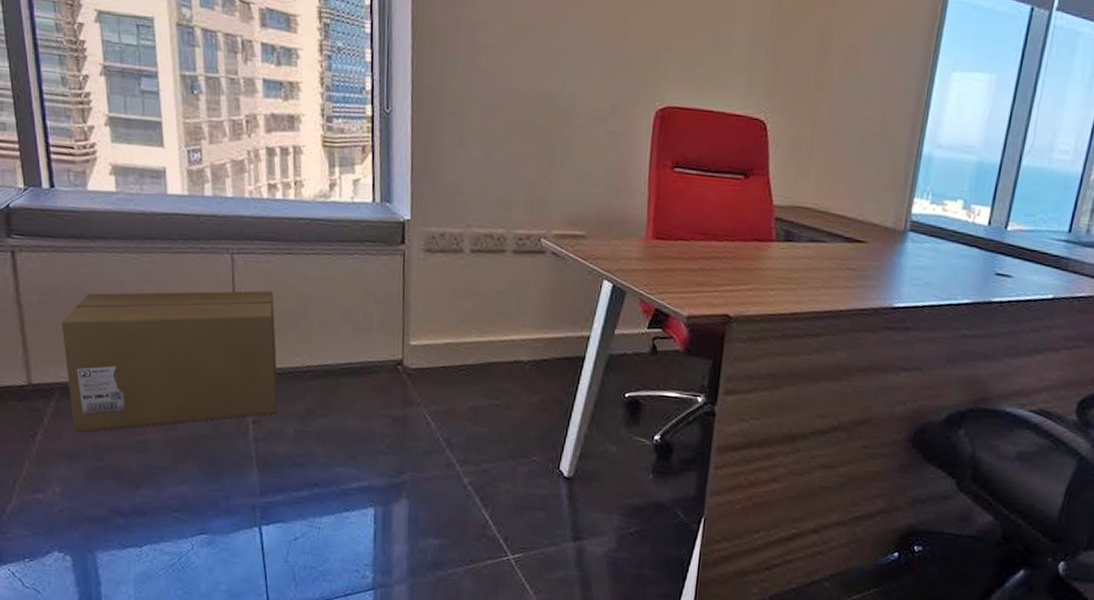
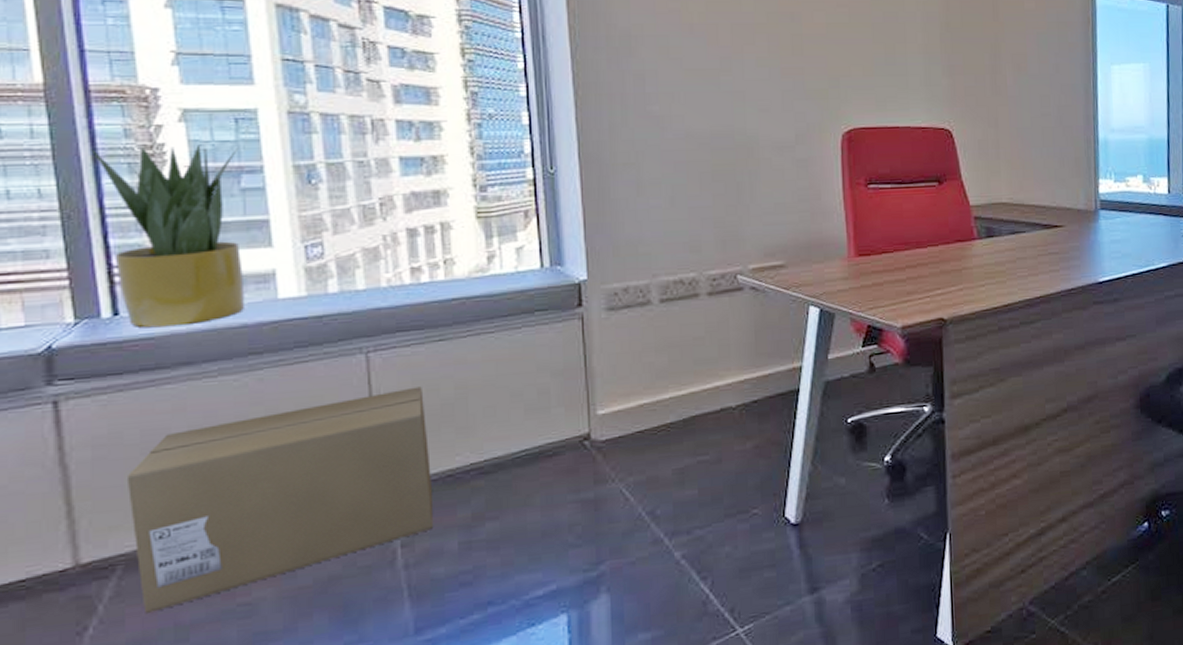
planter: none [33,38,142,205] -> present [91,144,244,328]

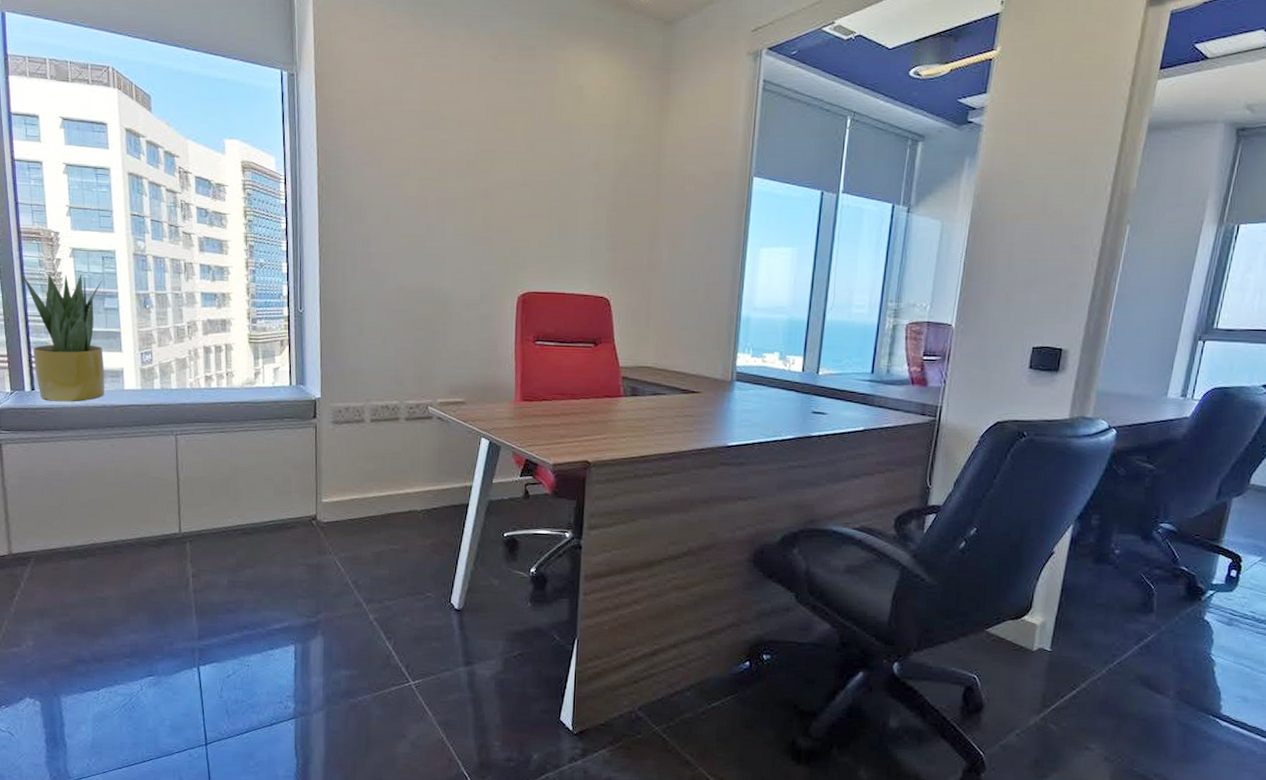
box: present [126,386,433,613] -> none [37,464,213,593]

